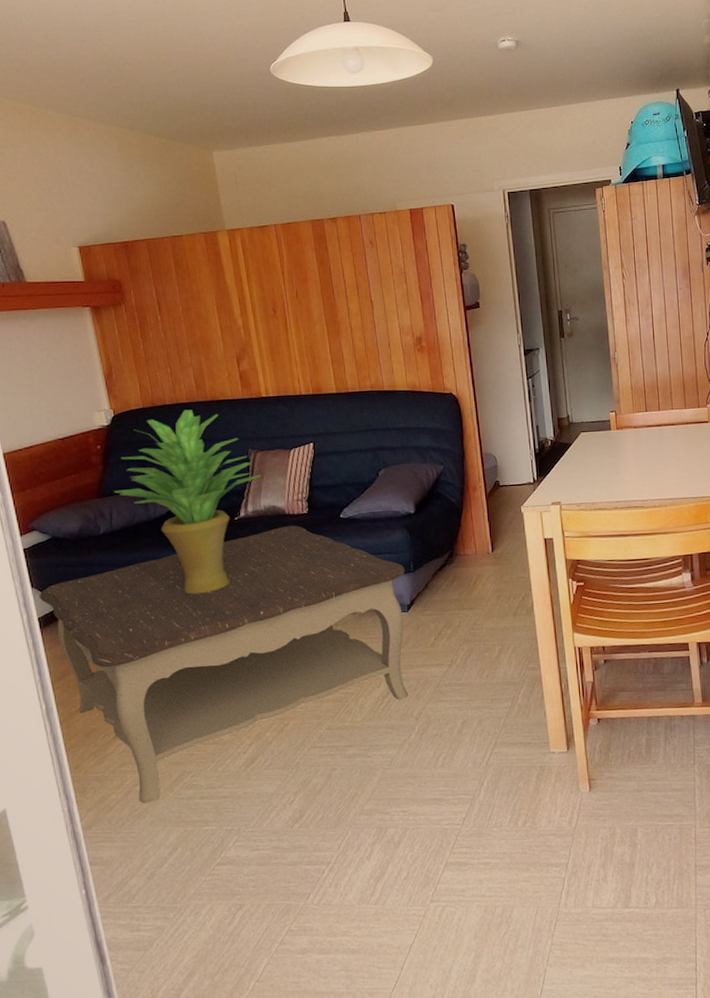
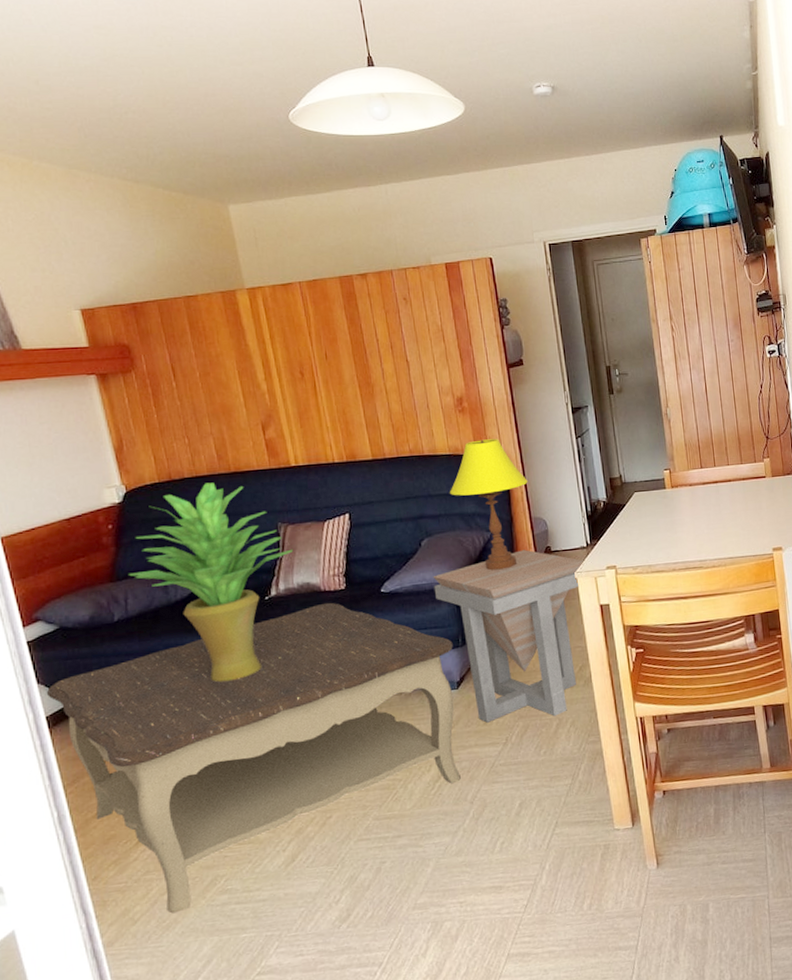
side table: none [388,483,532,645] -> present [433,550,586,723]
table lamp: none [406,377,480,502] -> present [449,438,528,571]

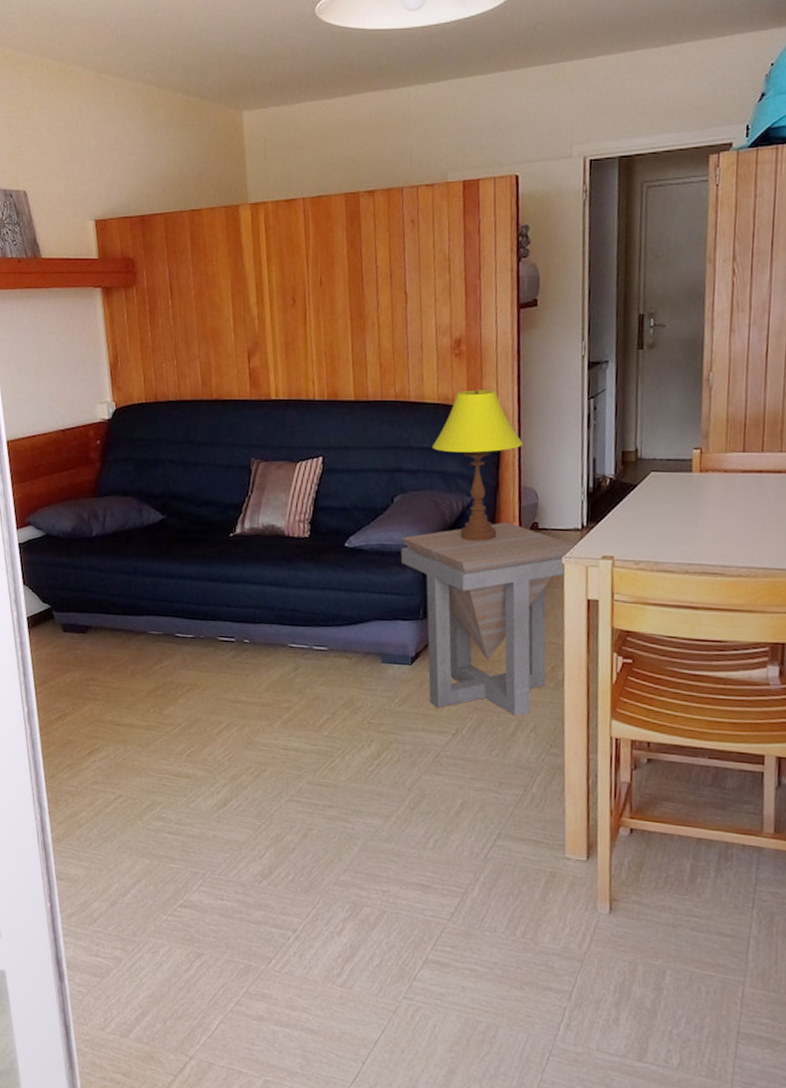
coffee table: present [47,602,461,914] -> none [30,549,413,828]
potted plant: present [129,482,294,682] -> none [110,408,263,614]

